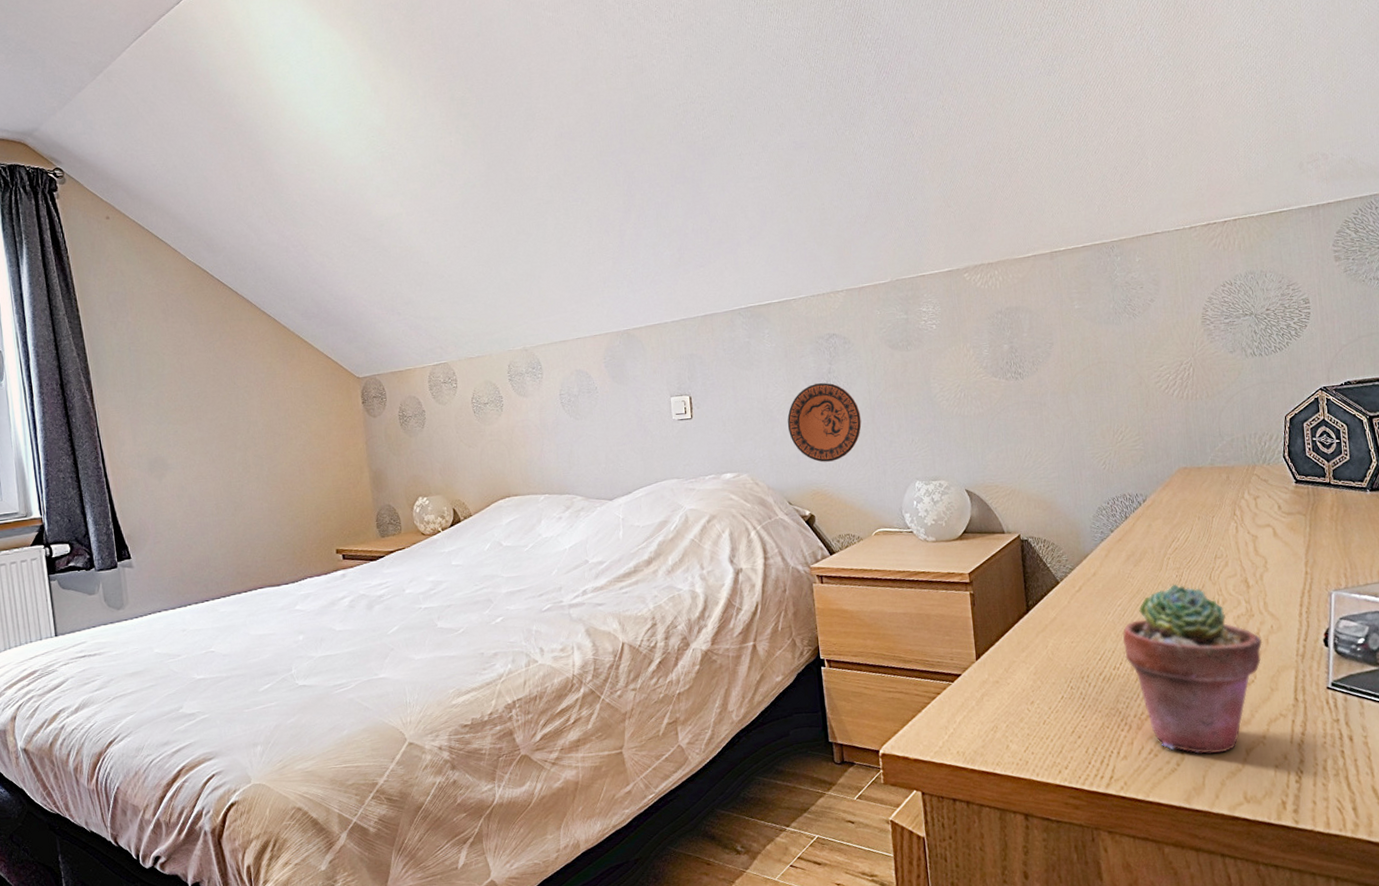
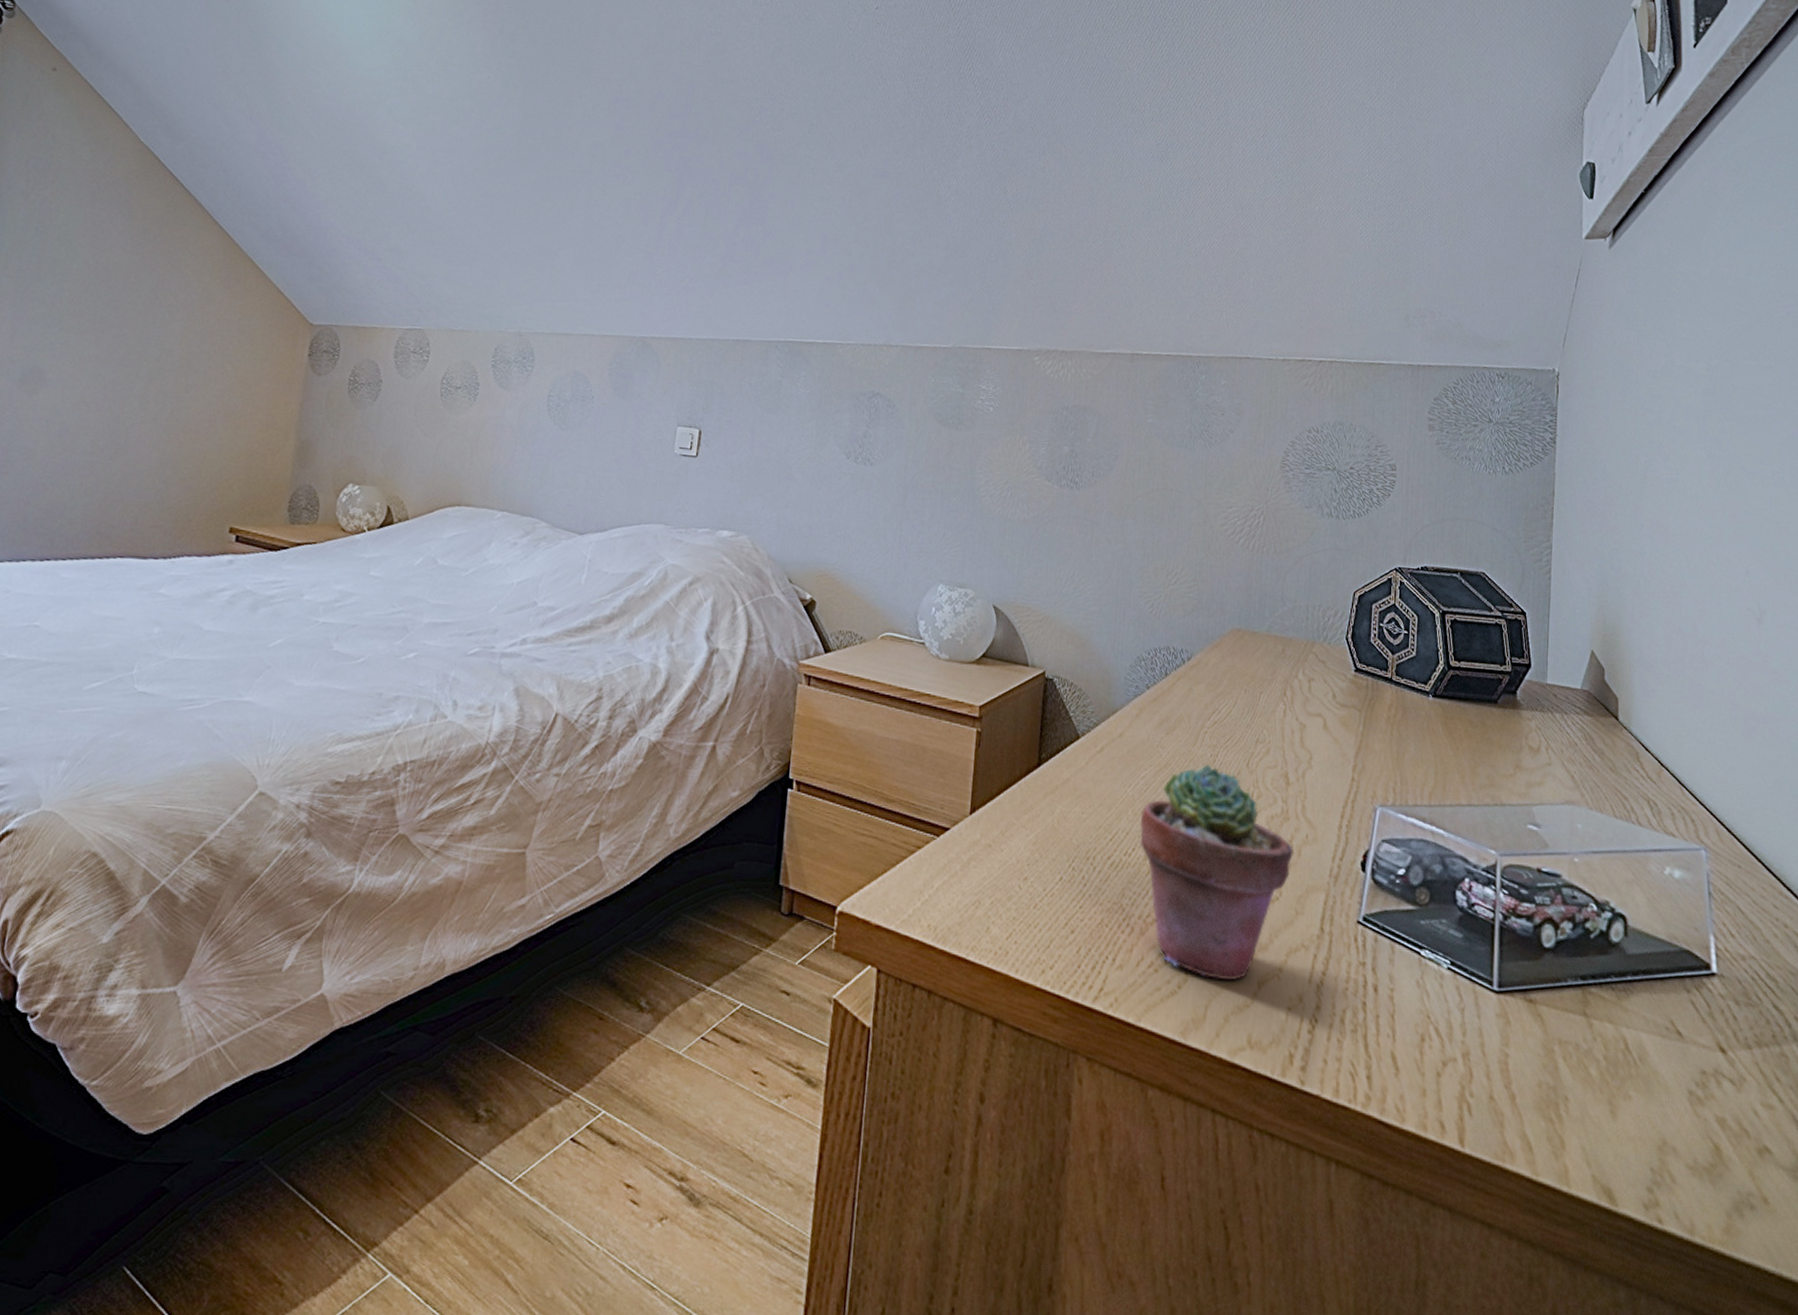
decorative plate: present [787,383,862,463] -> none [805,446,891,541]

